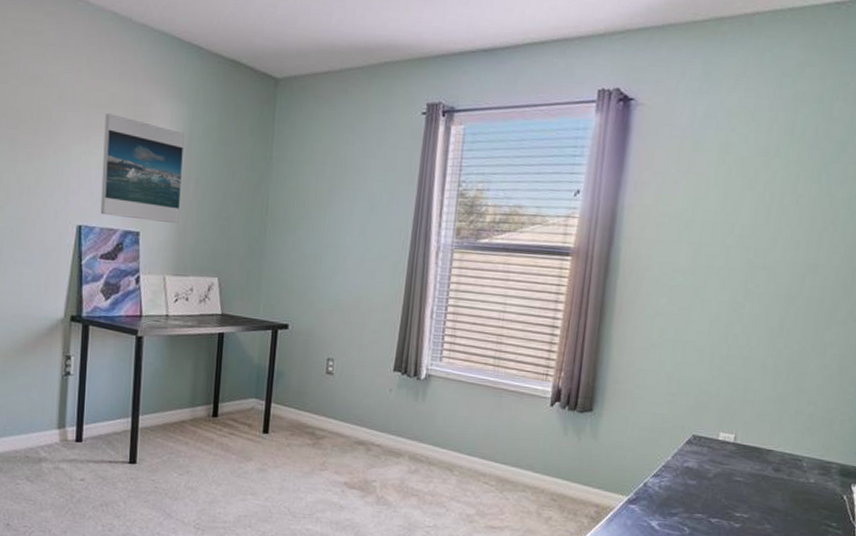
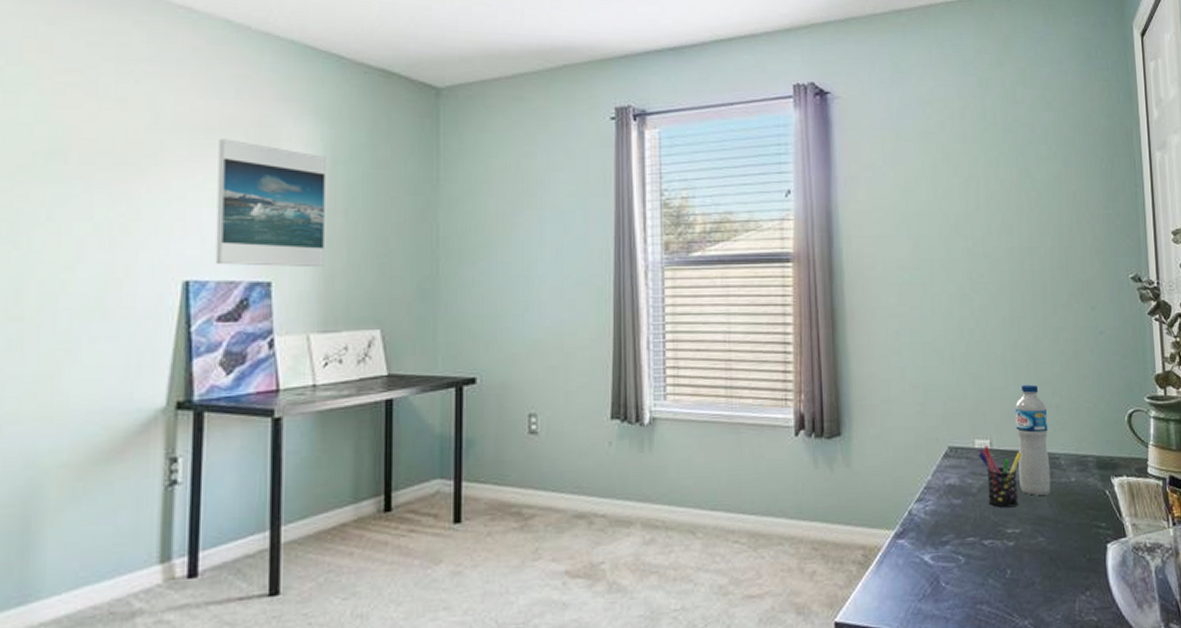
pen holder: none [720,439,765,496] -> present [978,446,1022,508]
water bottle: none [756,390,799,490] -> present [1015,384,1051,496]

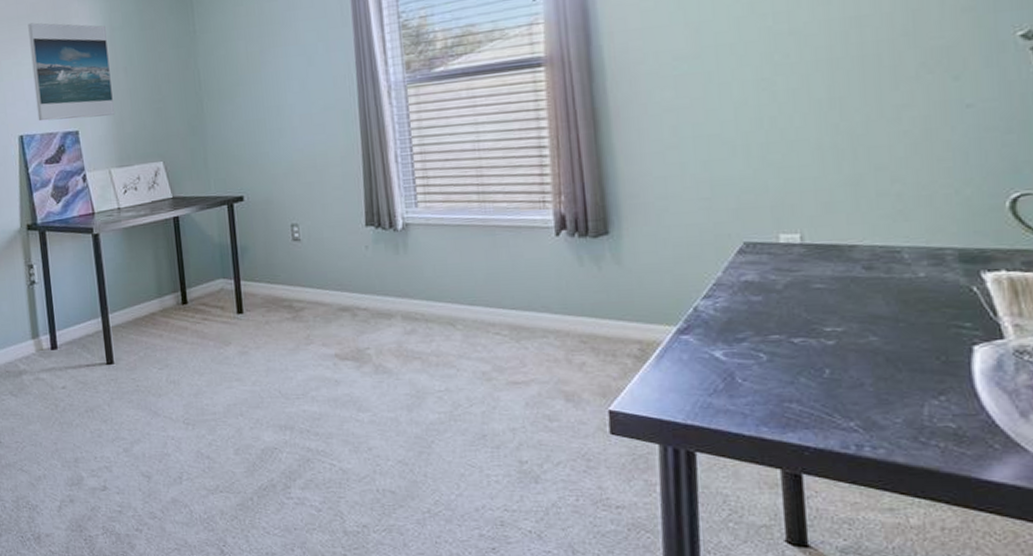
pen holder: present [978,446,1022,508] -> none [784,240,846,305]
water bottle: present [1015,384,1051,496] -> none [835,171,889,292]

